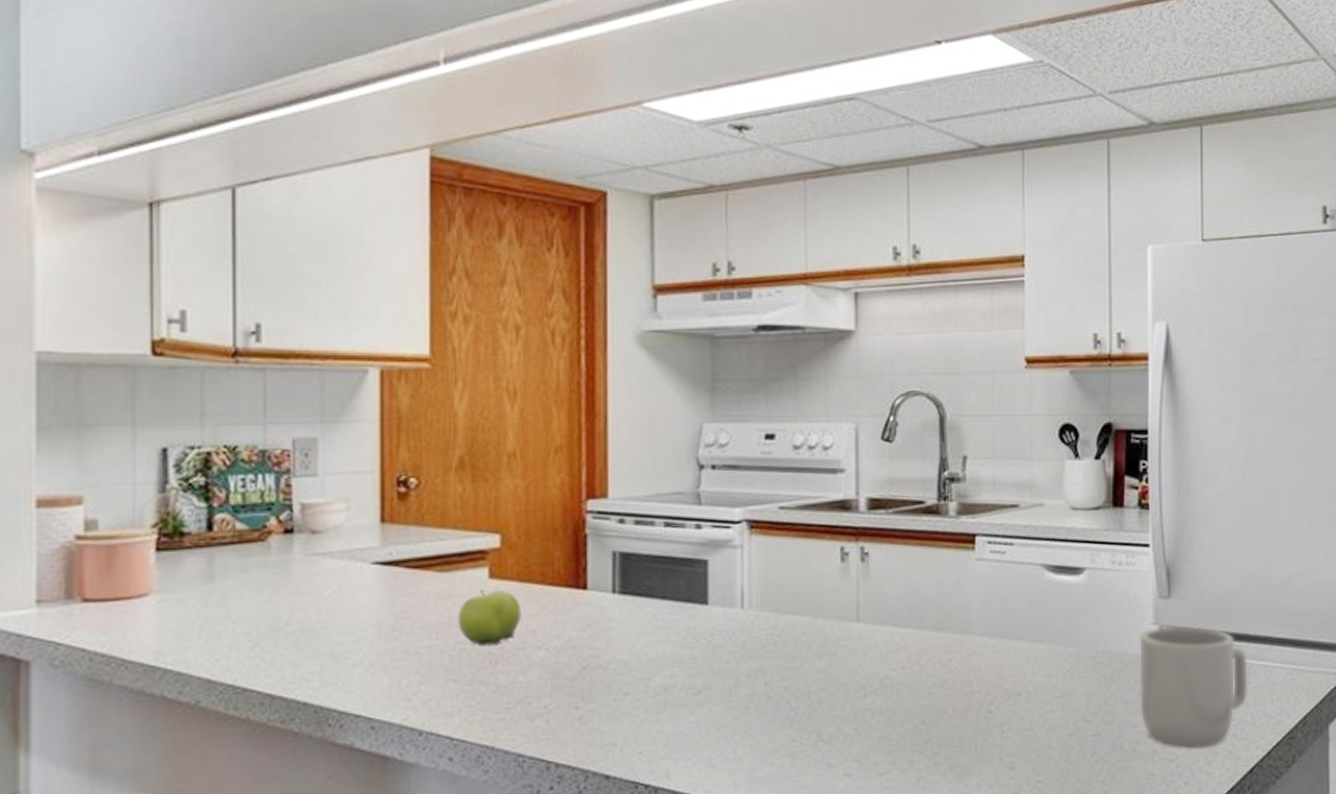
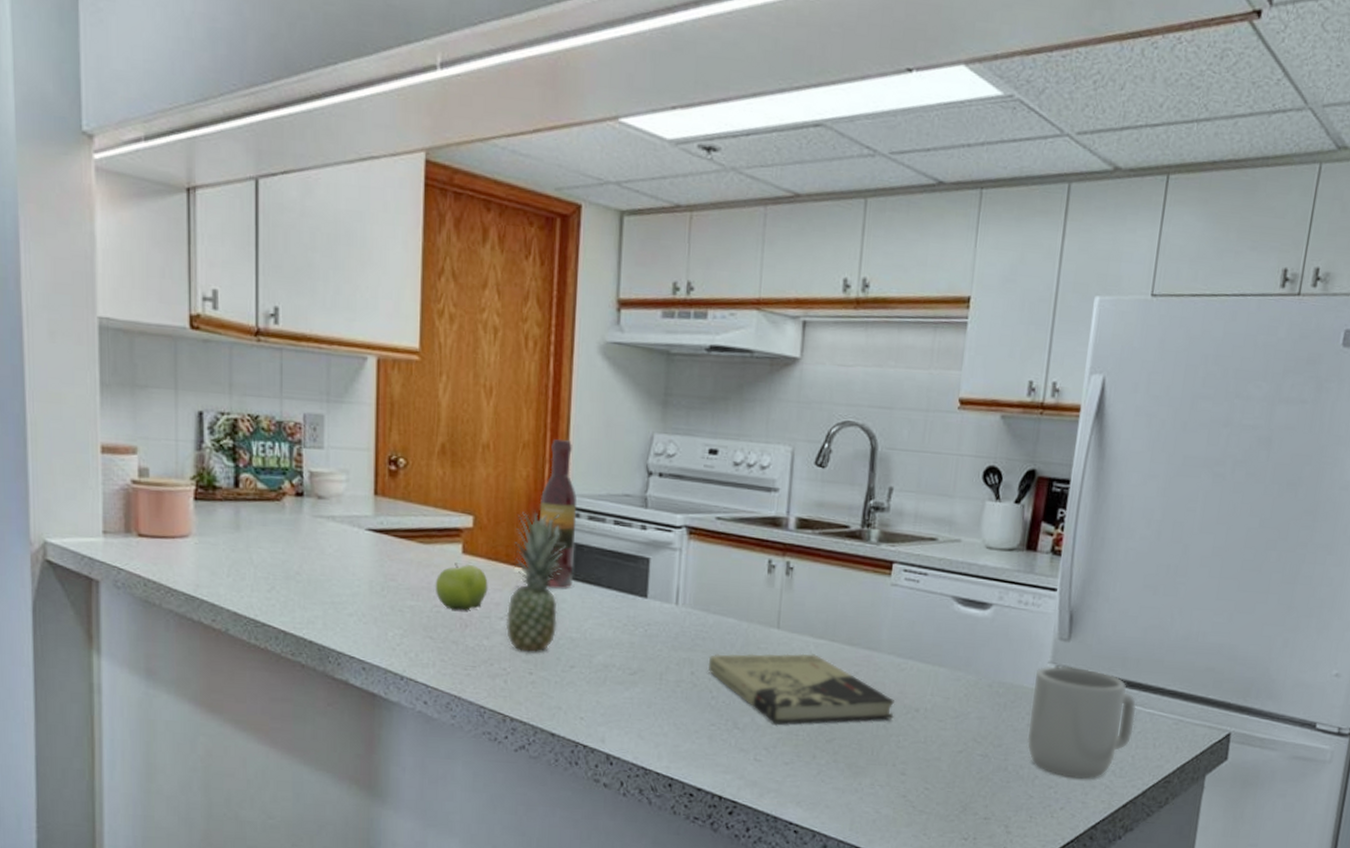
fruit: none [544,520,612,683] -> present [505,510,567,652]
wine bottle: none [577,440,621,607] -> present [539,439,577,589]
book: none [783,645,995,729] -> present [708,653,894,724]

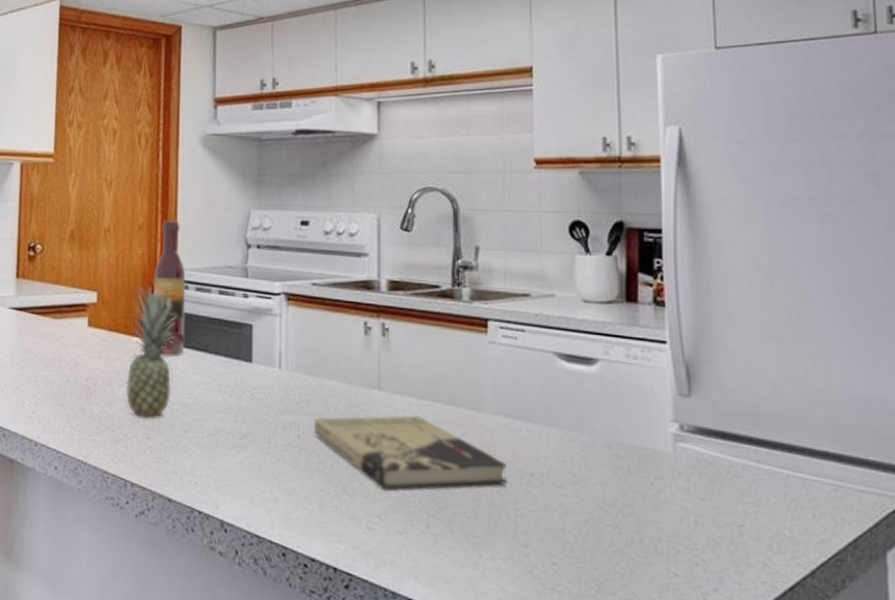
fruit: present [435,563,488,611] -> none [65,335,110,379]
mug: present [1027,665,1137,779] -> none [657,424,785,555]

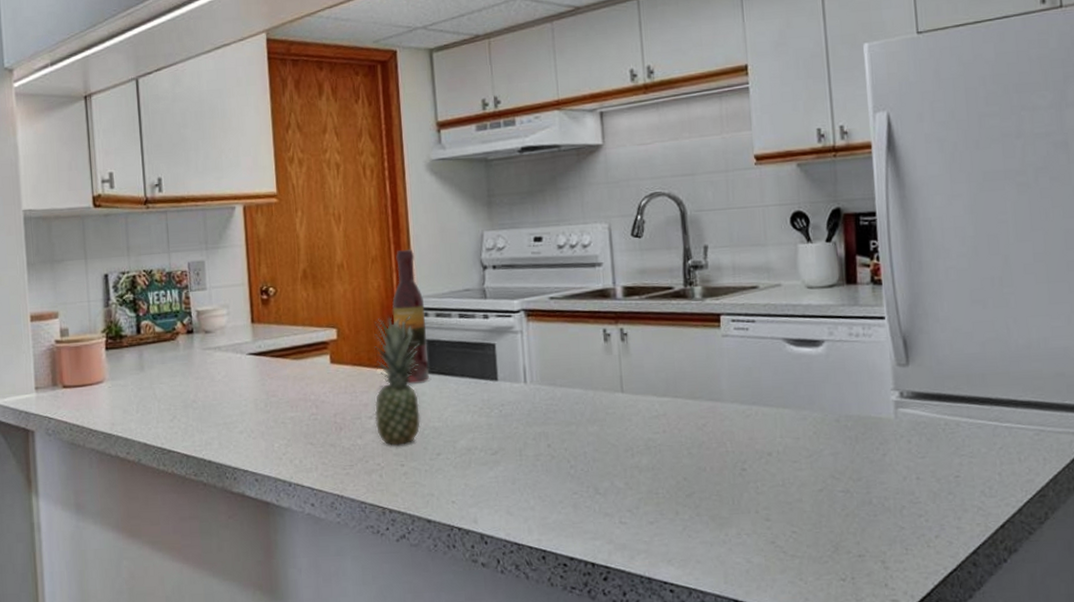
book: present [313,415,508,489] -> none [561,412,748,484]

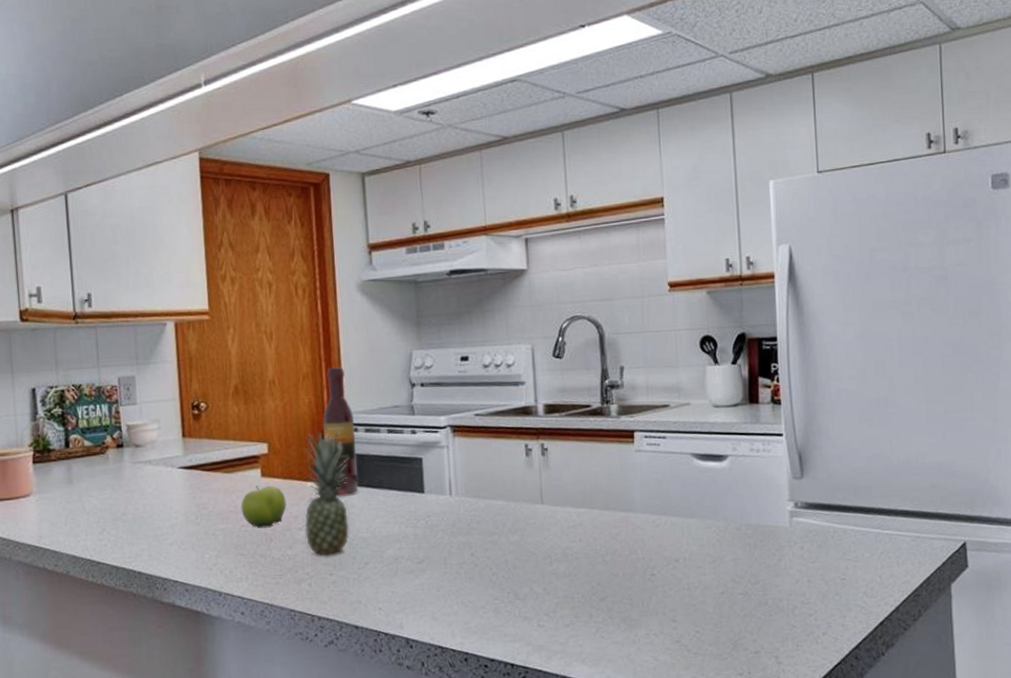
fruit: none [310,372,356,416] -> present [240,486,286,527]

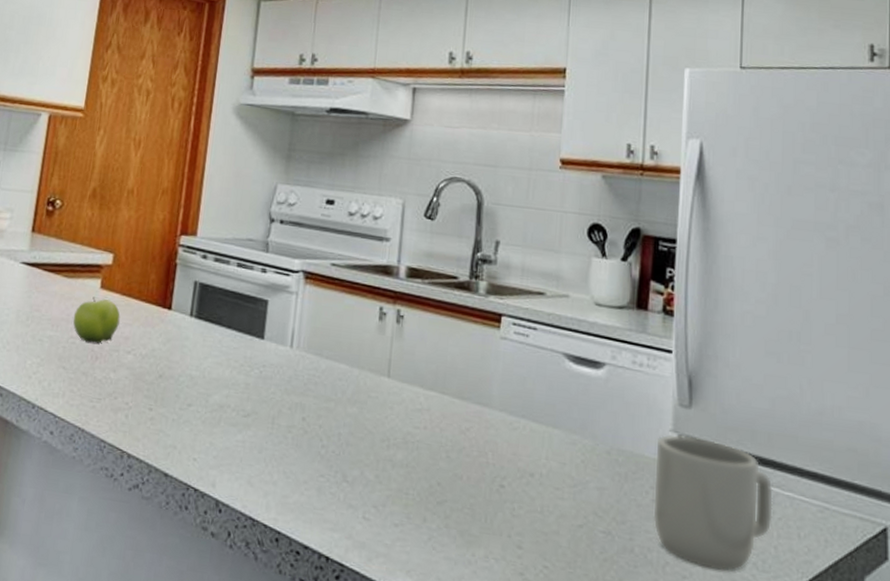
fruit: present [304,430,350,556] -> none [131,250,194,388]
wine bottle: present [322,367,358,497] -> none [171,187,206,326]
mug: none [777,501,876,604] -> present [653,434,773,570]

